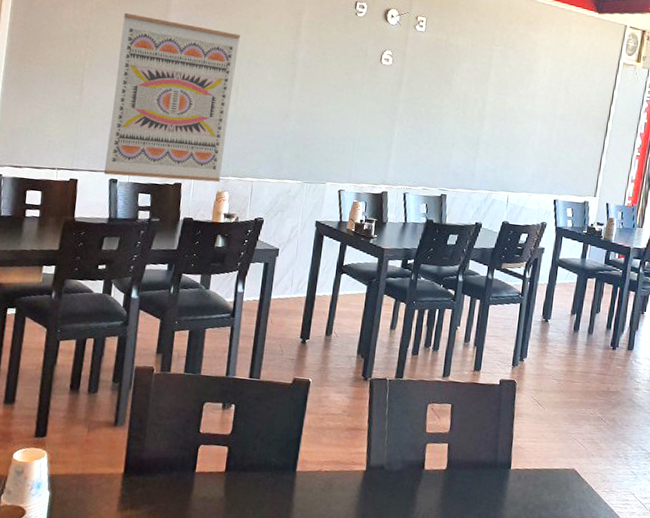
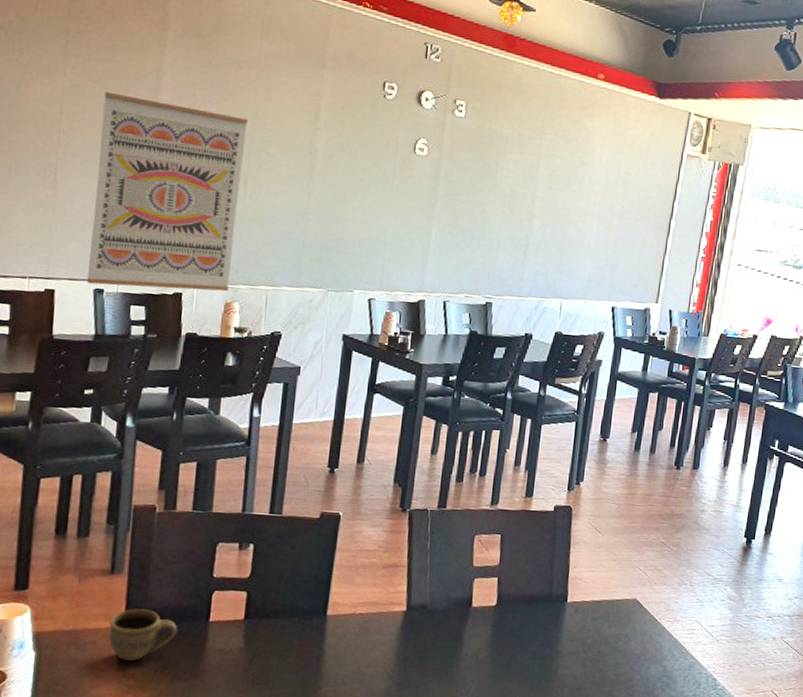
cup: none [110,458,169,504] -> present [108,608,178,661]

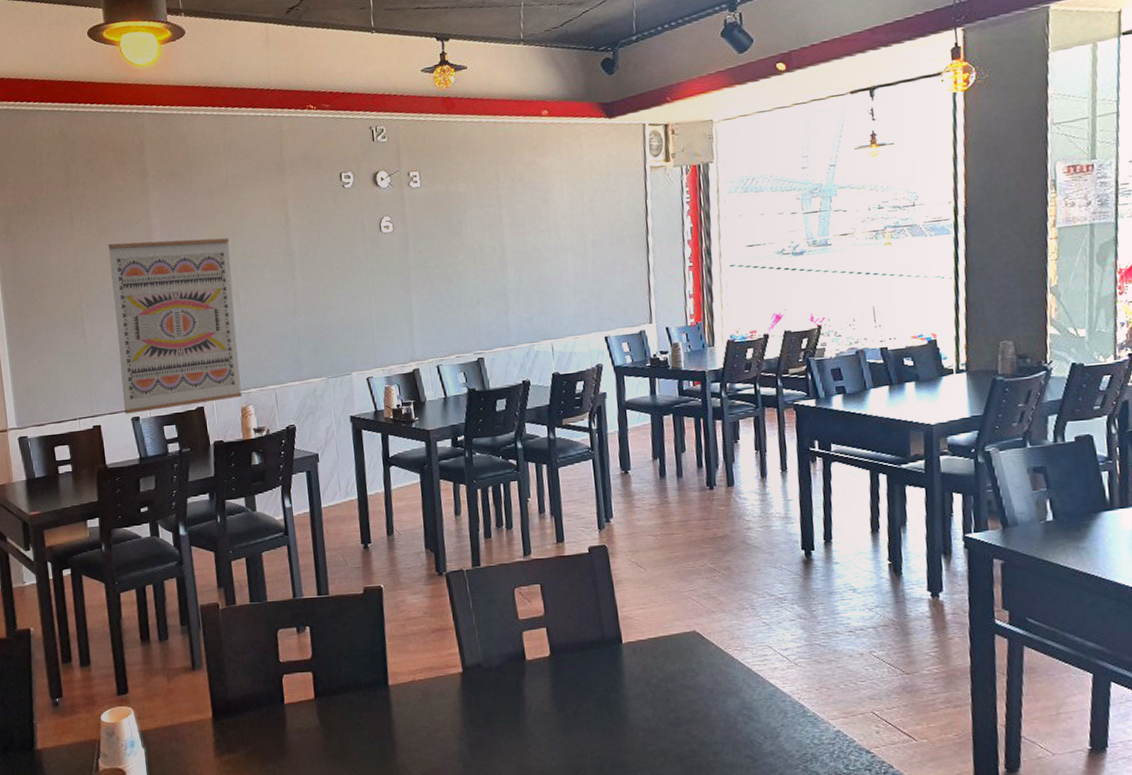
cup: present [108,608,178,661] -> none [200,699,259,748]

